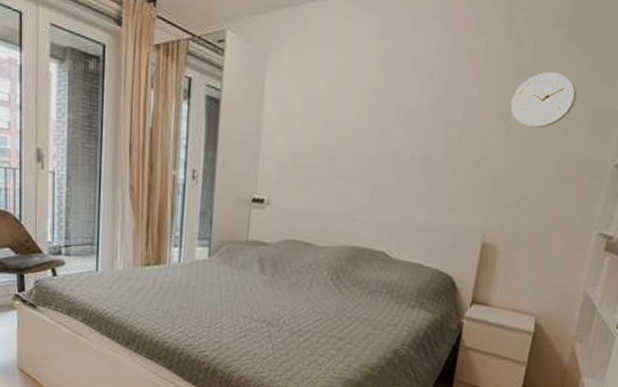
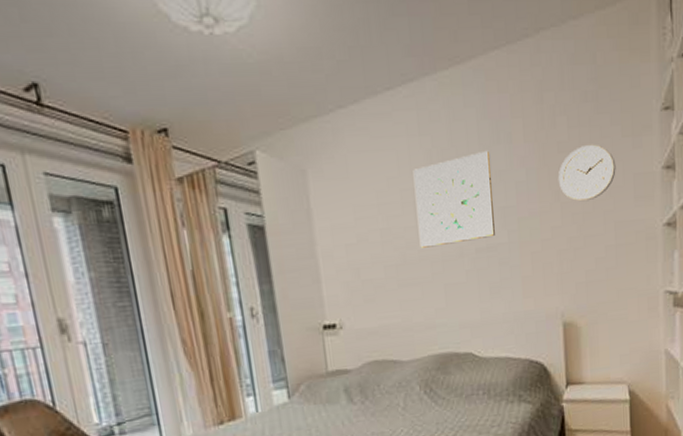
wall art: none [357,61,446,146] -> present [413,150,495,248]

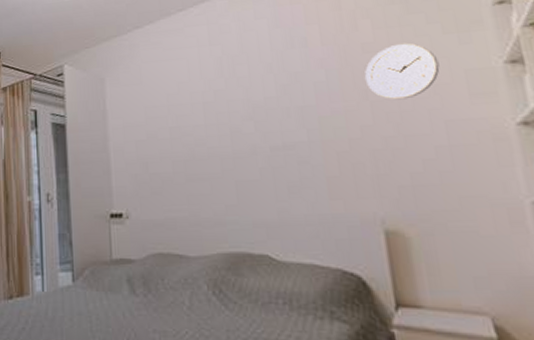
wall art: present [413,150,495,248] -> none [203,55,292,145]

